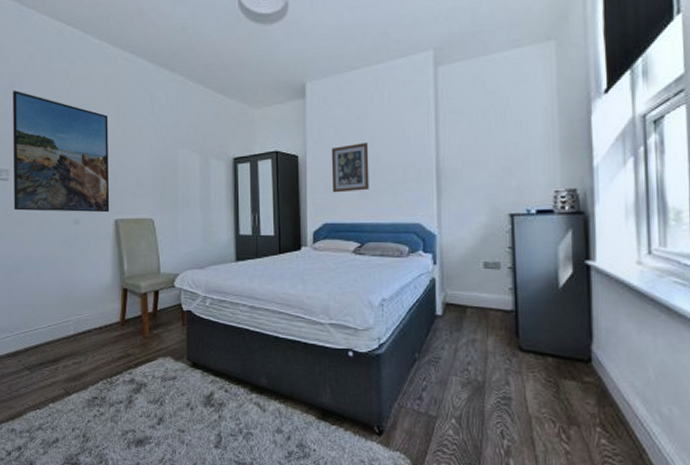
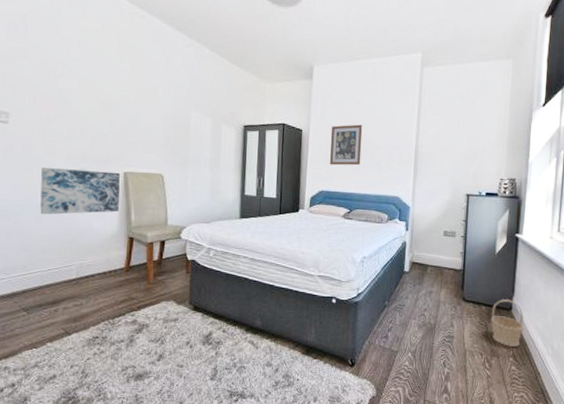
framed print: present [13,90,110,213] -> none [13,31,122,165]
wall art: none [39,220,113,269] -> present [40,168,120,215]
basket: none [561,346,614,412] -> present [490,298,525,347]

